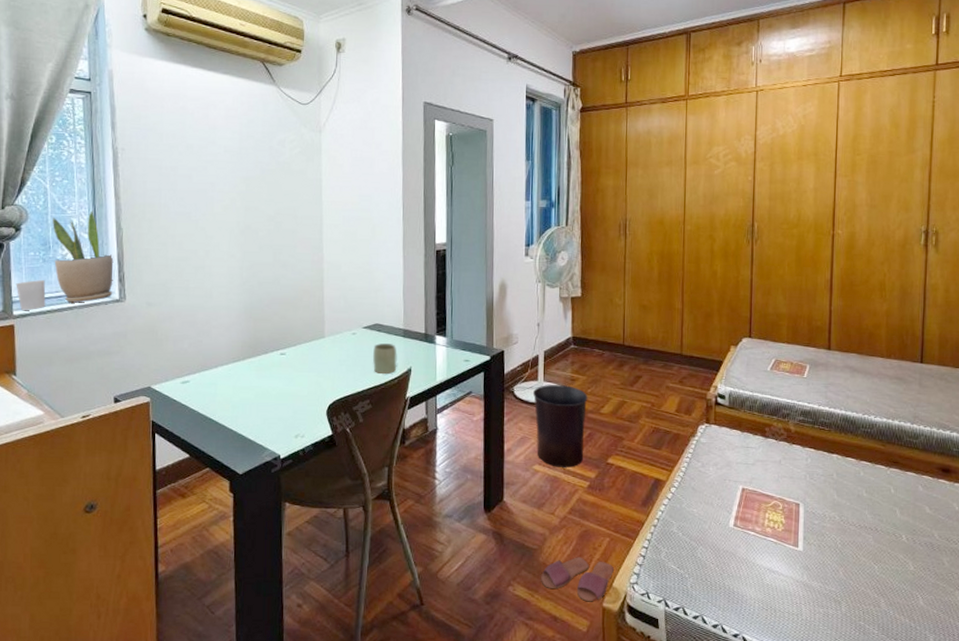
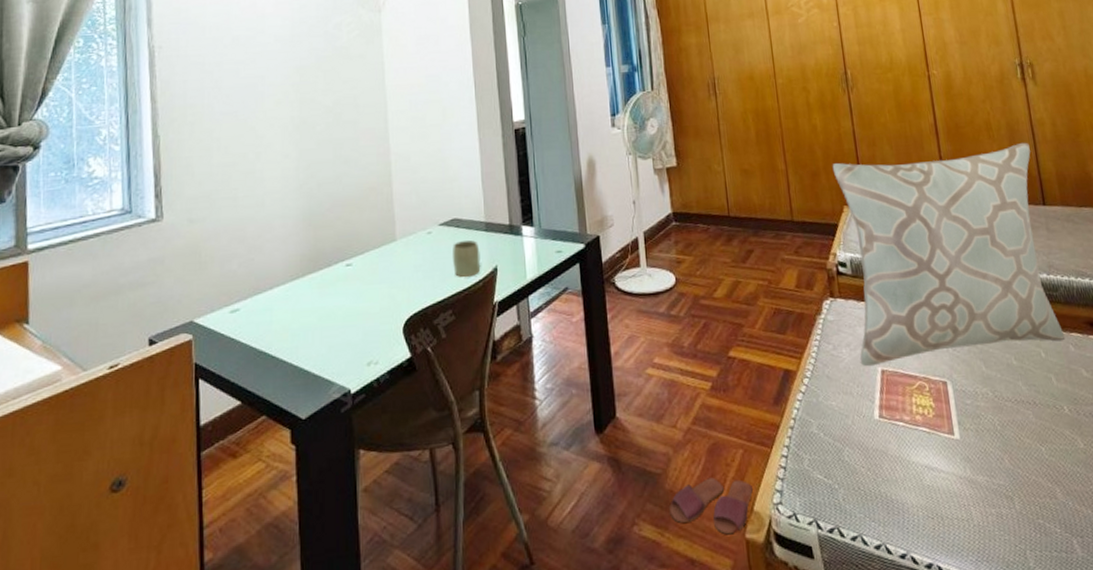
candle holder: present [16,280,46,311] -> none [31,204,68,244]
potted plant: present [53,210,115,303] -> none [78,118,150,228]
waste bin: present [532,384,588,468] -> none [636,269,701,368]
pillow: none [724,304,919,484] -> present [832,142,1065,367]

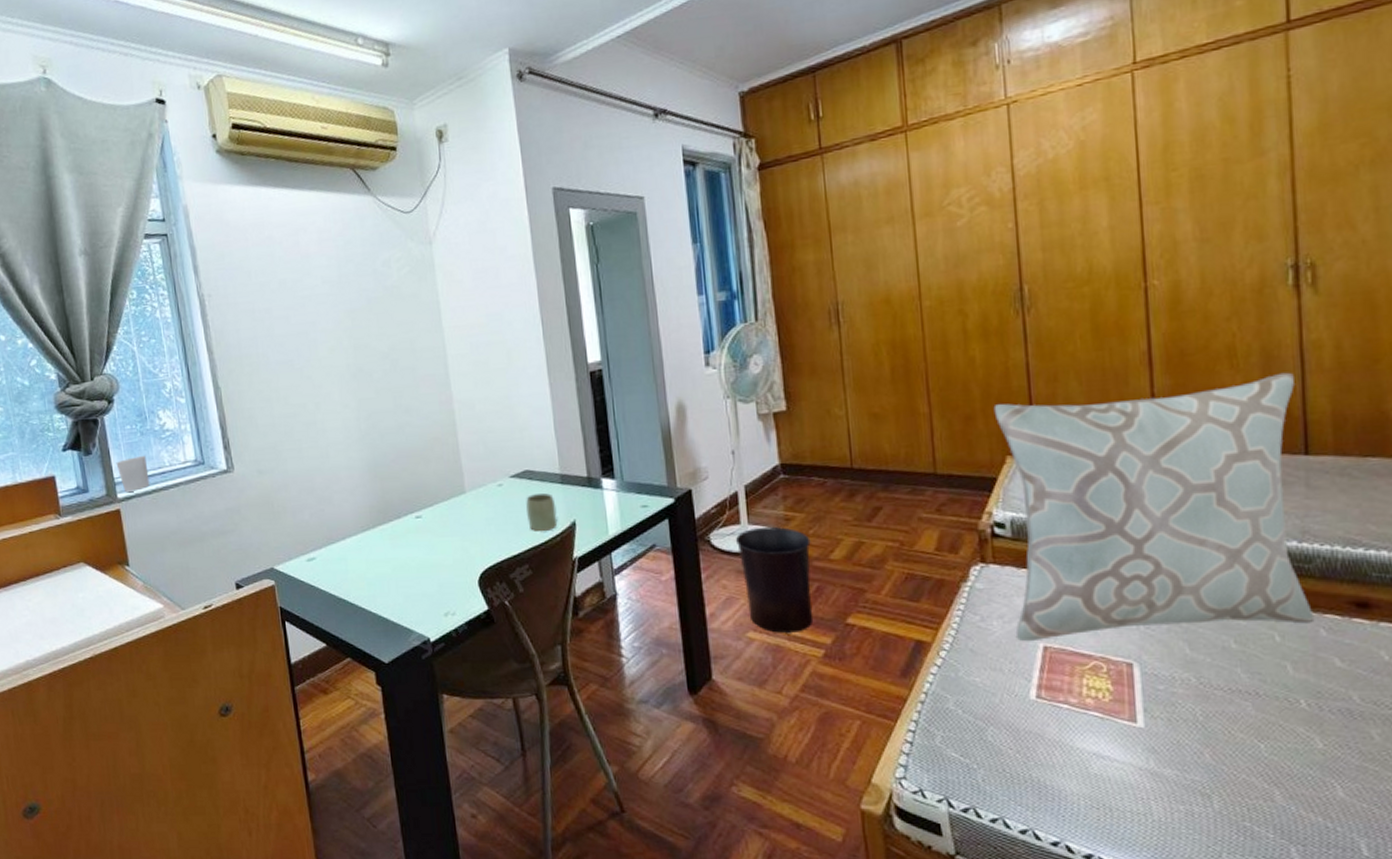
candle holder: none [31,204,68,244] -> present [116,456,150,493]
waste bin: none [636,269,701,368] -> present [735,526,812,633]
slippers: present [669,477,753,535] -> none [773,746,871,804]

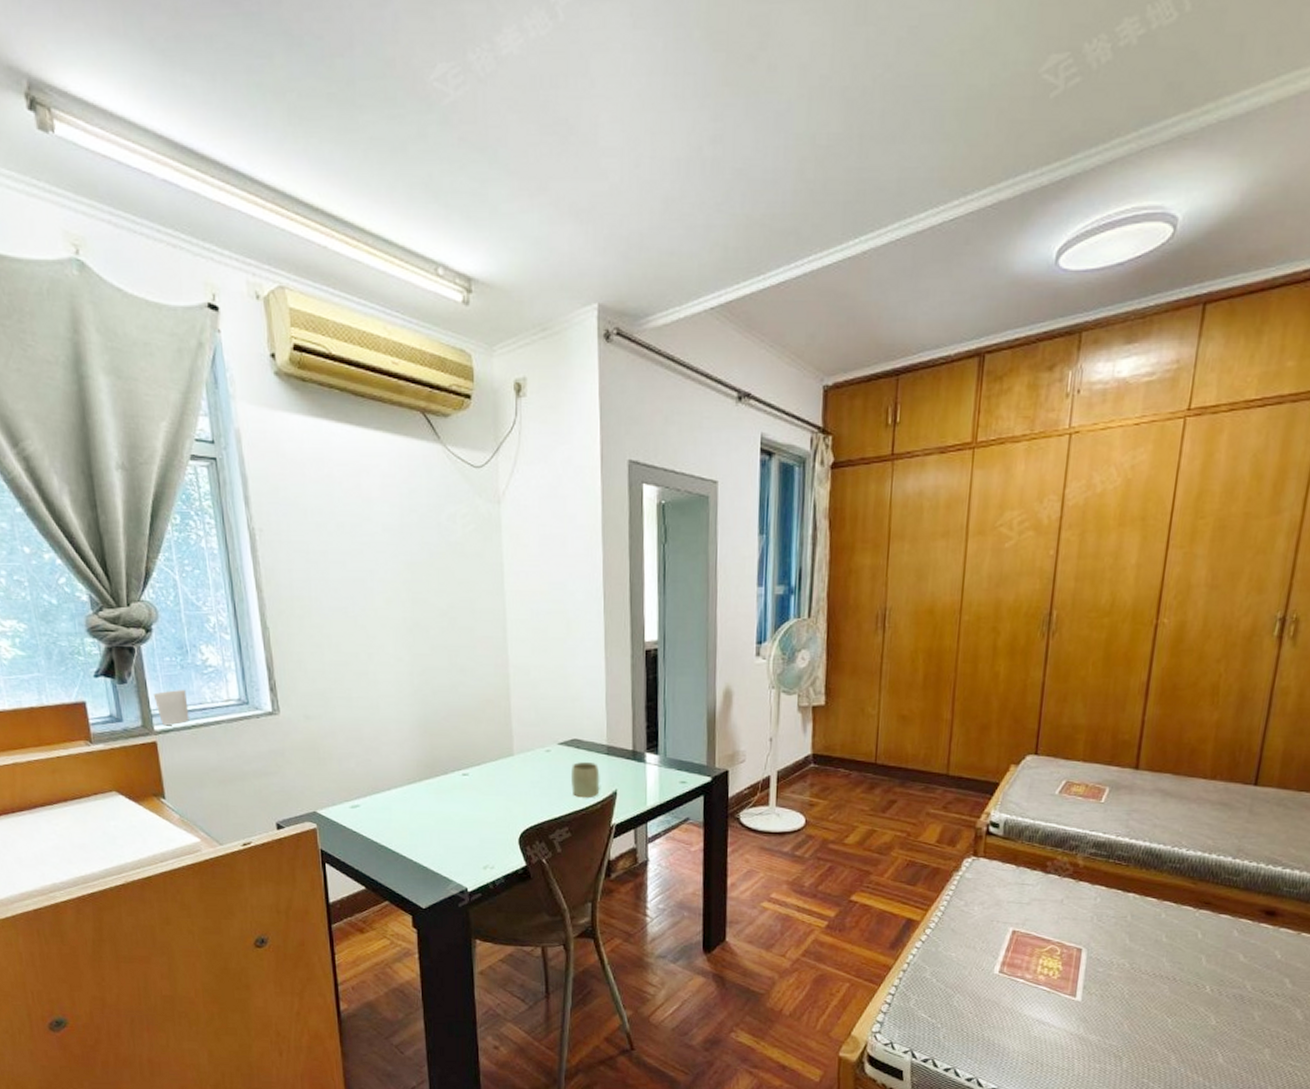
waste bin: present [735,526,812,633] -> none [762,809,830,905]
pillow: present [993,372,1315,642] -> none [991,713,1261,926]

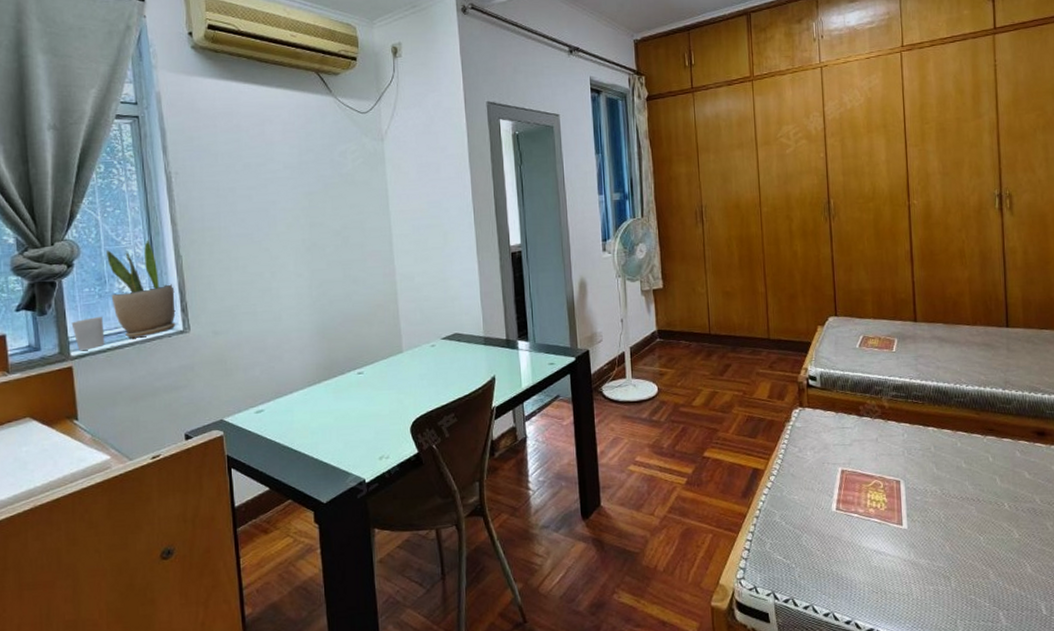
potted plant: none [187,606,265,716] -> present [107,239,177,338]
mug: present [570,762,600,797] -> none [453,353,480,385]

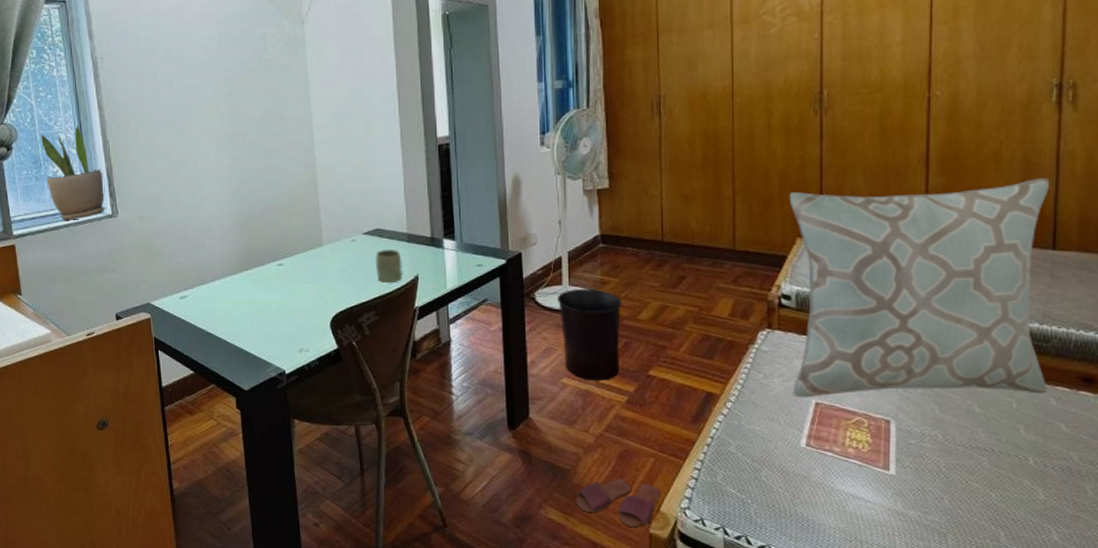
candle holder: present [71,317,105,351] -> none [12,199,42,231]
mug: none [453,353,480,385] -> present [375,250,403,282]
waste bin: none [621,380,679,466] -> present [556,288,622,381]
slippers: none [646,556,719,603] -> present [576,478,661,528]
pillow: none [809,269,1013,467] -> present [789,177,1049,398]

